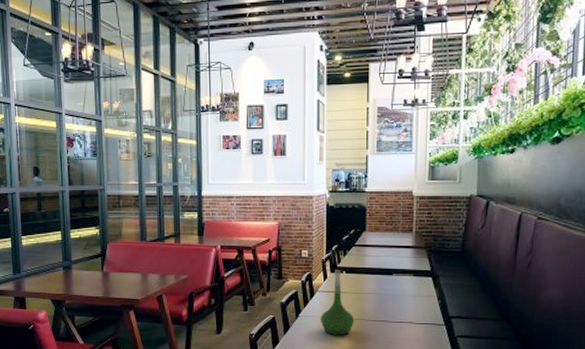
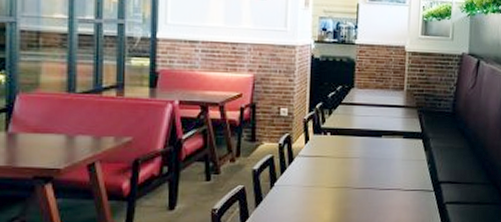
vase: present [321,270,355,336] -> none [300,131,339,207]

